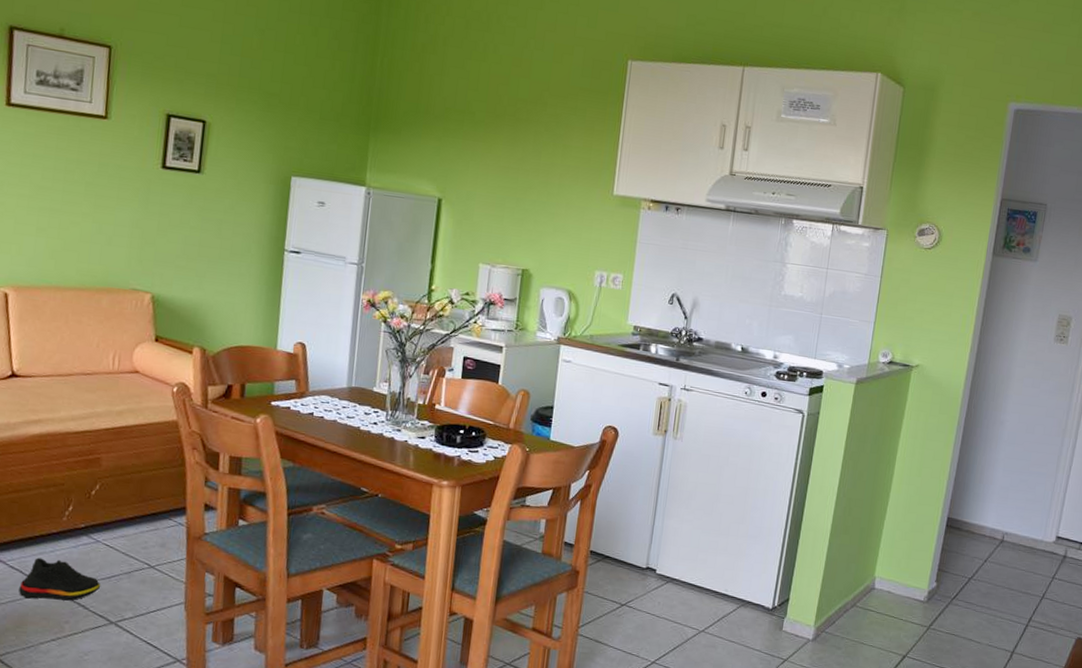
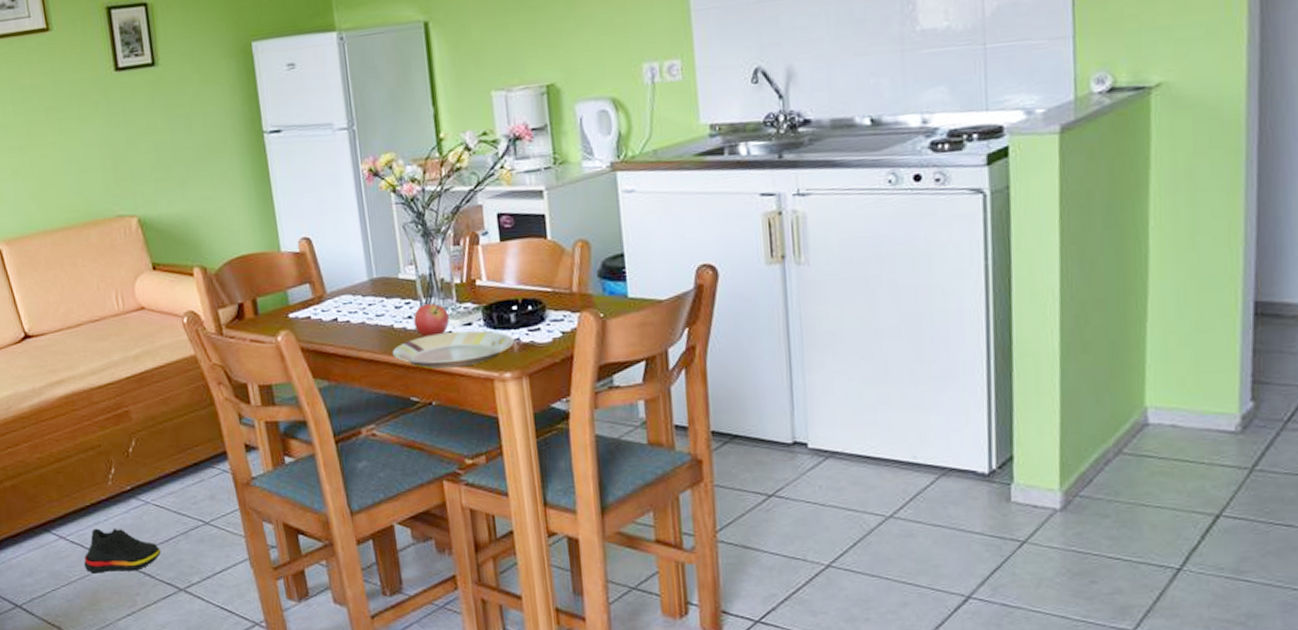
plate: none [353,440,456,471] -> present [392,330,514,369]
fruit: none [377,415,408,442] -> present [413,303,449,338]

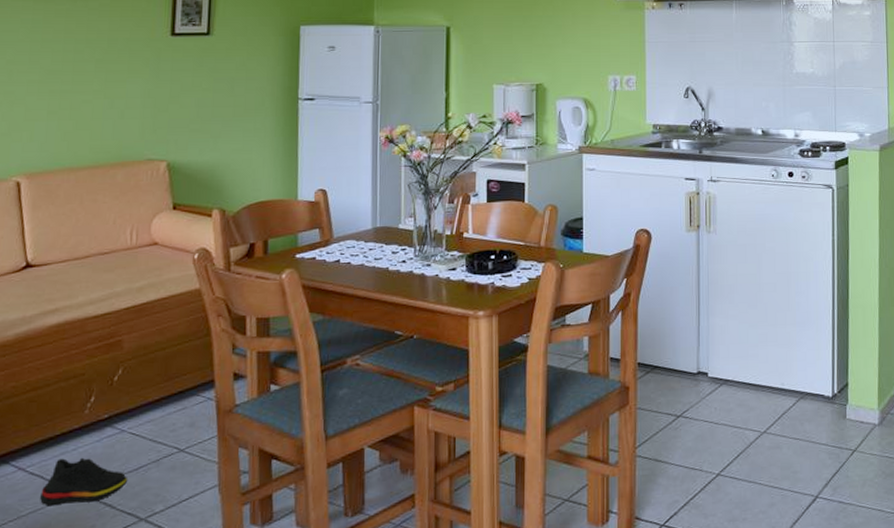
plate: present [392,330,514,369] -> none [384,275,489,307]
fruit: present [413,303,449,338] -> none [407,250,437,279]

